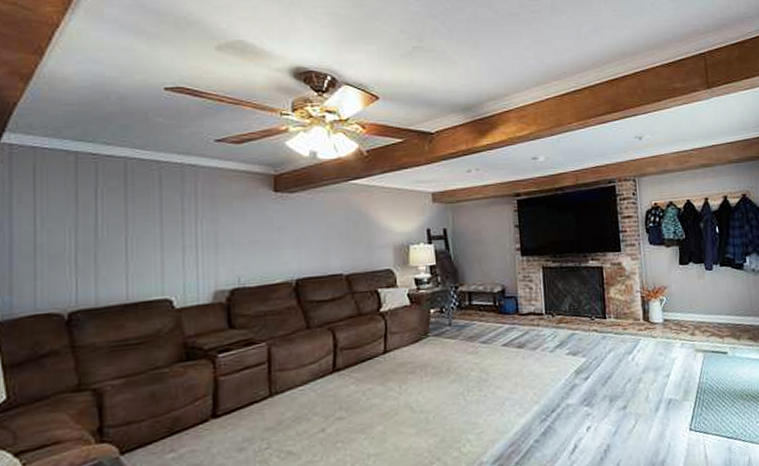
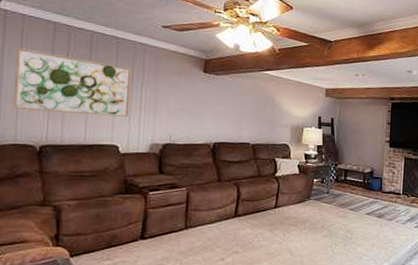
wall art: none [28,189,182,269] -> present [12,47,131,117]

